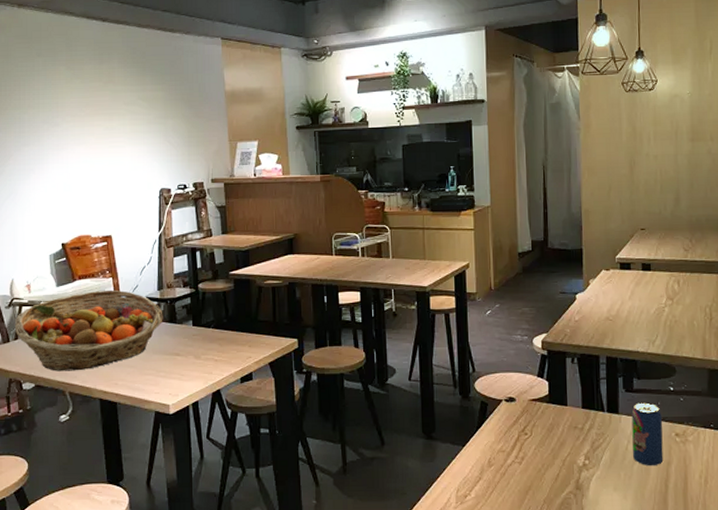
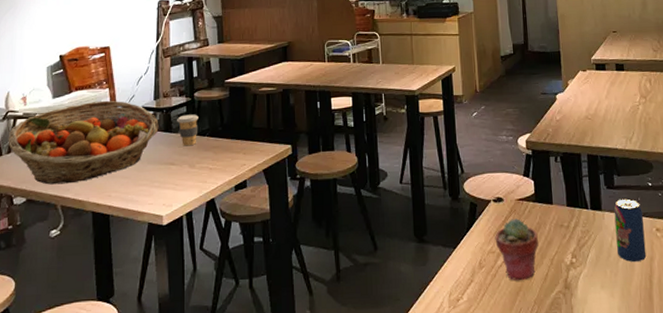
coffee cup: none [181,305,203,338] -> present [177,114,199,146]
potted succulent: none [505,419,550,479] -> present [495,218,539,280]

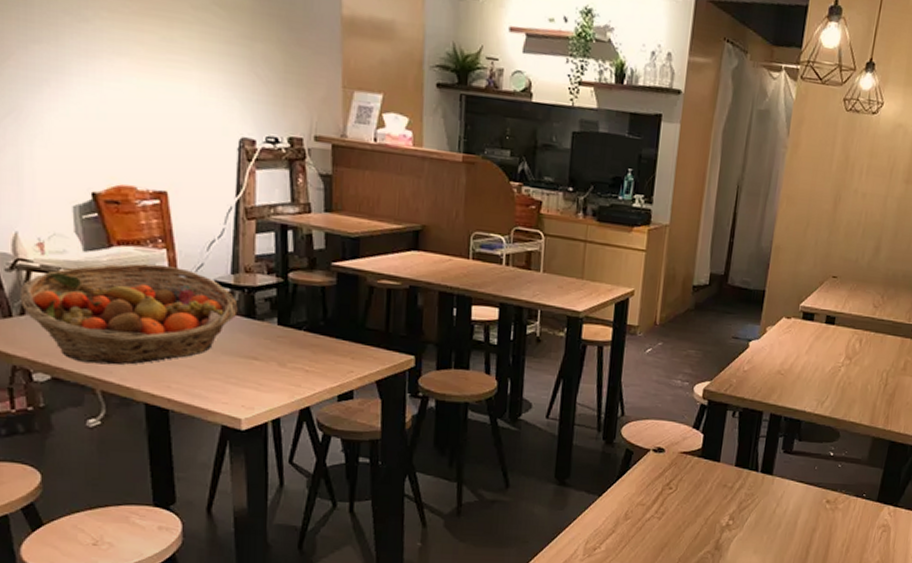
coffee cup: present [177,114,199,146] -> none [263,299,293,340]
potted succulent: present [495,218,539,280] -> none [647,472,697,536]
beverage can: present [614,198,647,263] -> none [779,465,817,532]

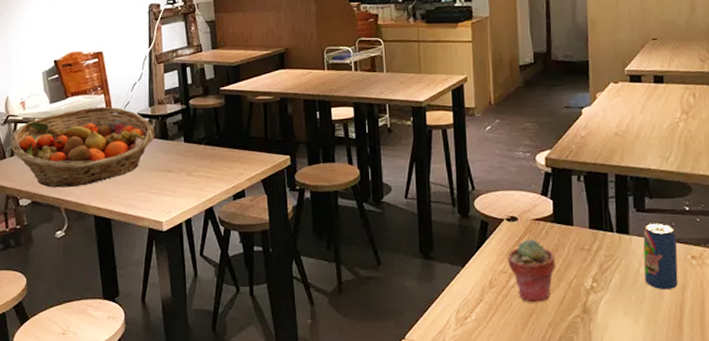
potted succulent: none [647,472,697,536] -> present [507,239,555,302]
beverage can: none [779,465,817,532] -> present [643,223,678,290]

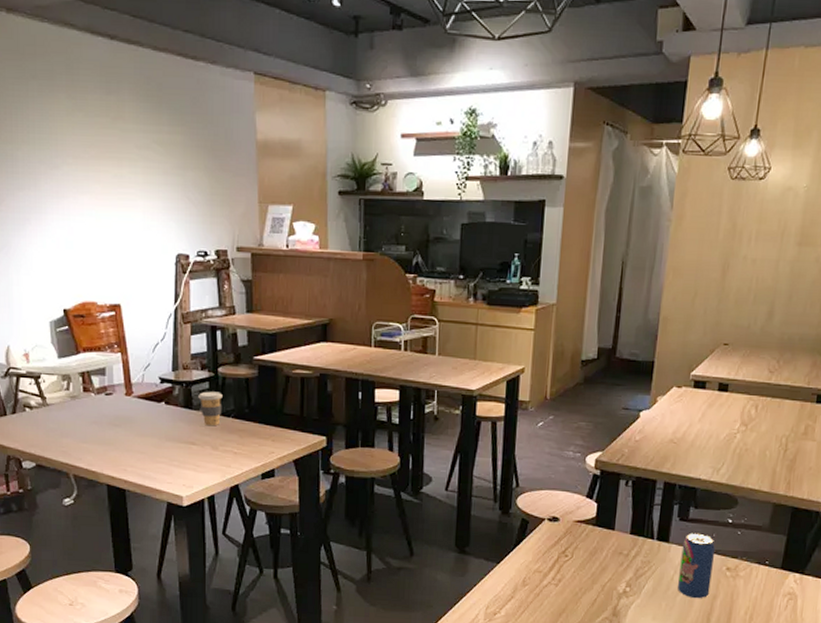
fruit basket: present [11,106,155,188] -> none [13,366,178,453]
coffee cup: none [173,122,195,154] -> present [198,391,223,426]
potted succulent: present [507,239,555,302] -> none [543,540,592,602]

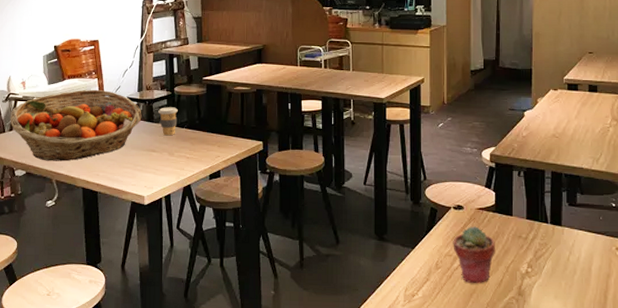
fruit basket: none [13,366,178,453] -> present [11,89,142,162]
potted succulent: none [543,540,592,602] -> present [453,226,495,283]
beverage can: present [678,533,716,599] -> none [574,216,604,278]

